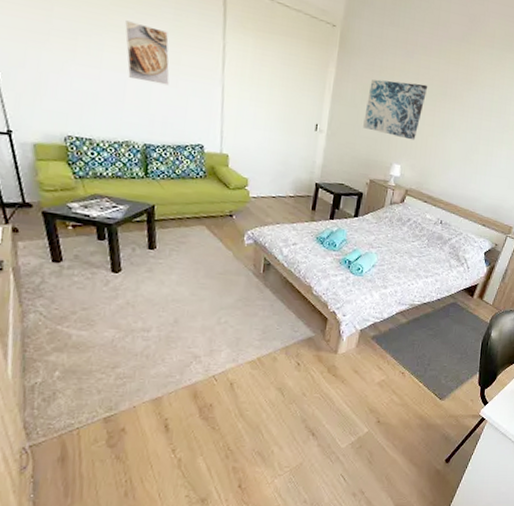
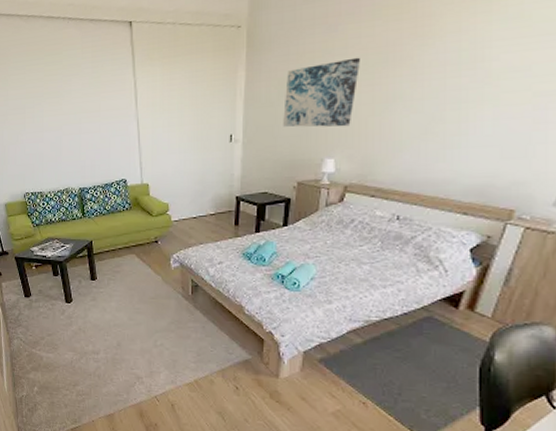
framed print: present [125,20,169,86] -> none [57,84,93,134]

